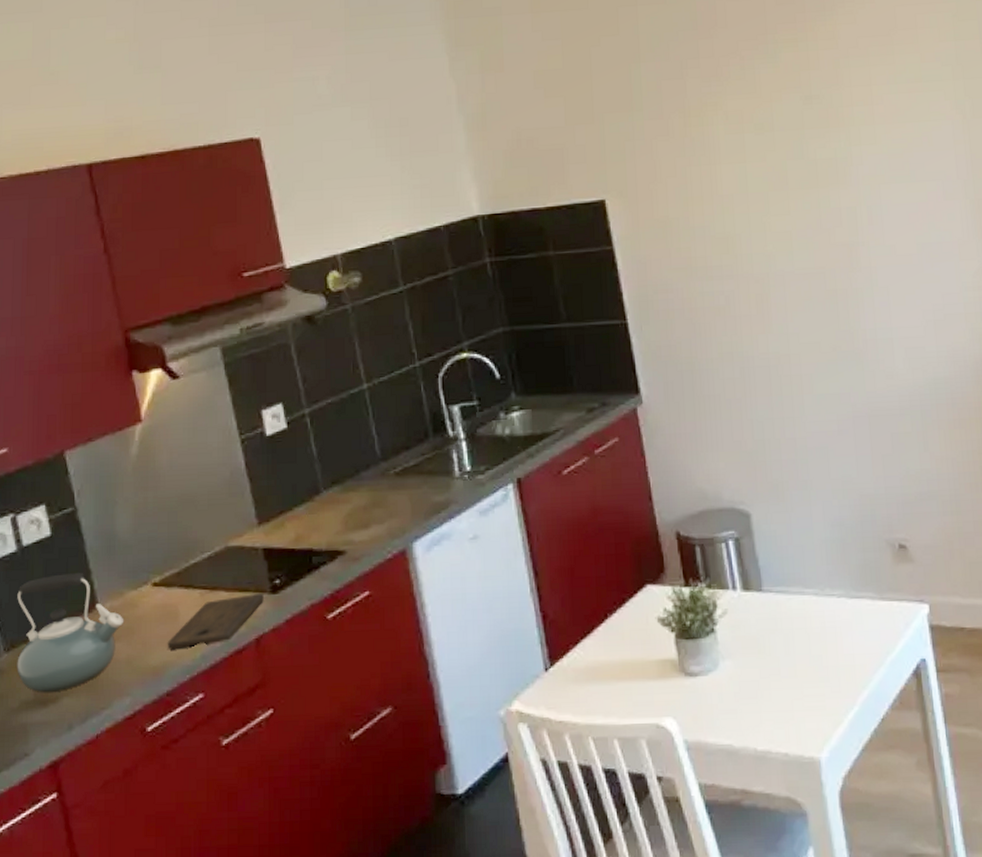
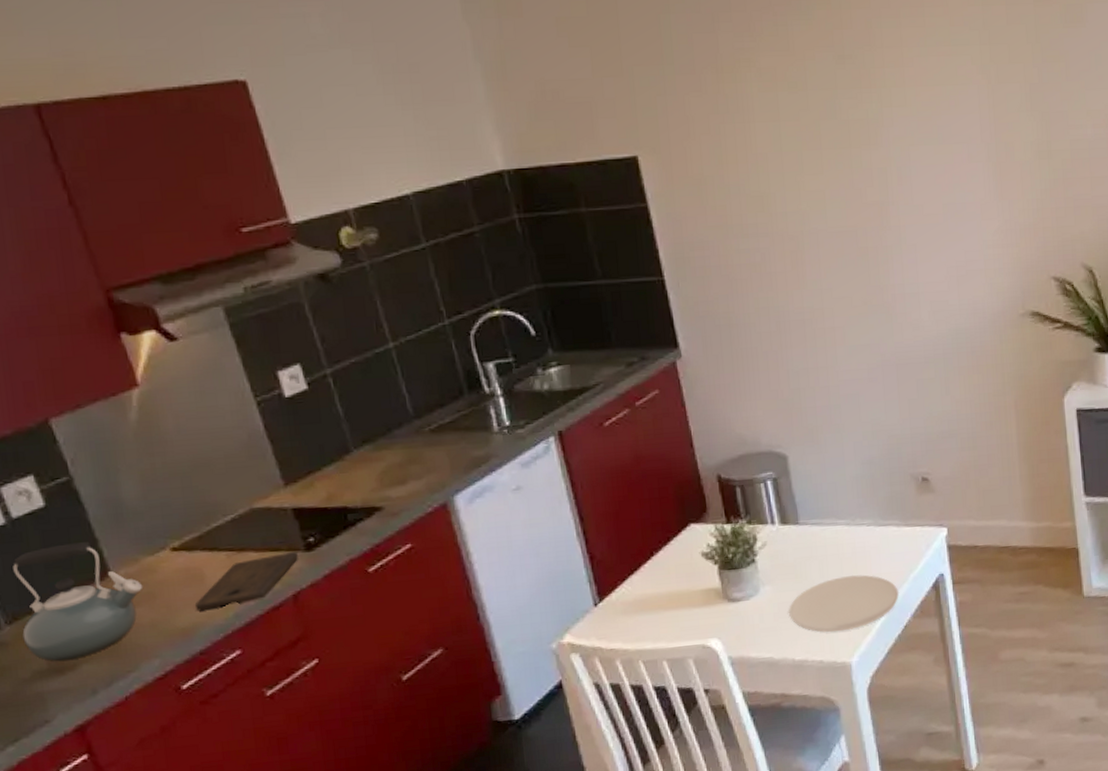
plate: none [751,653,874,720] -> present [789,574,899,633]

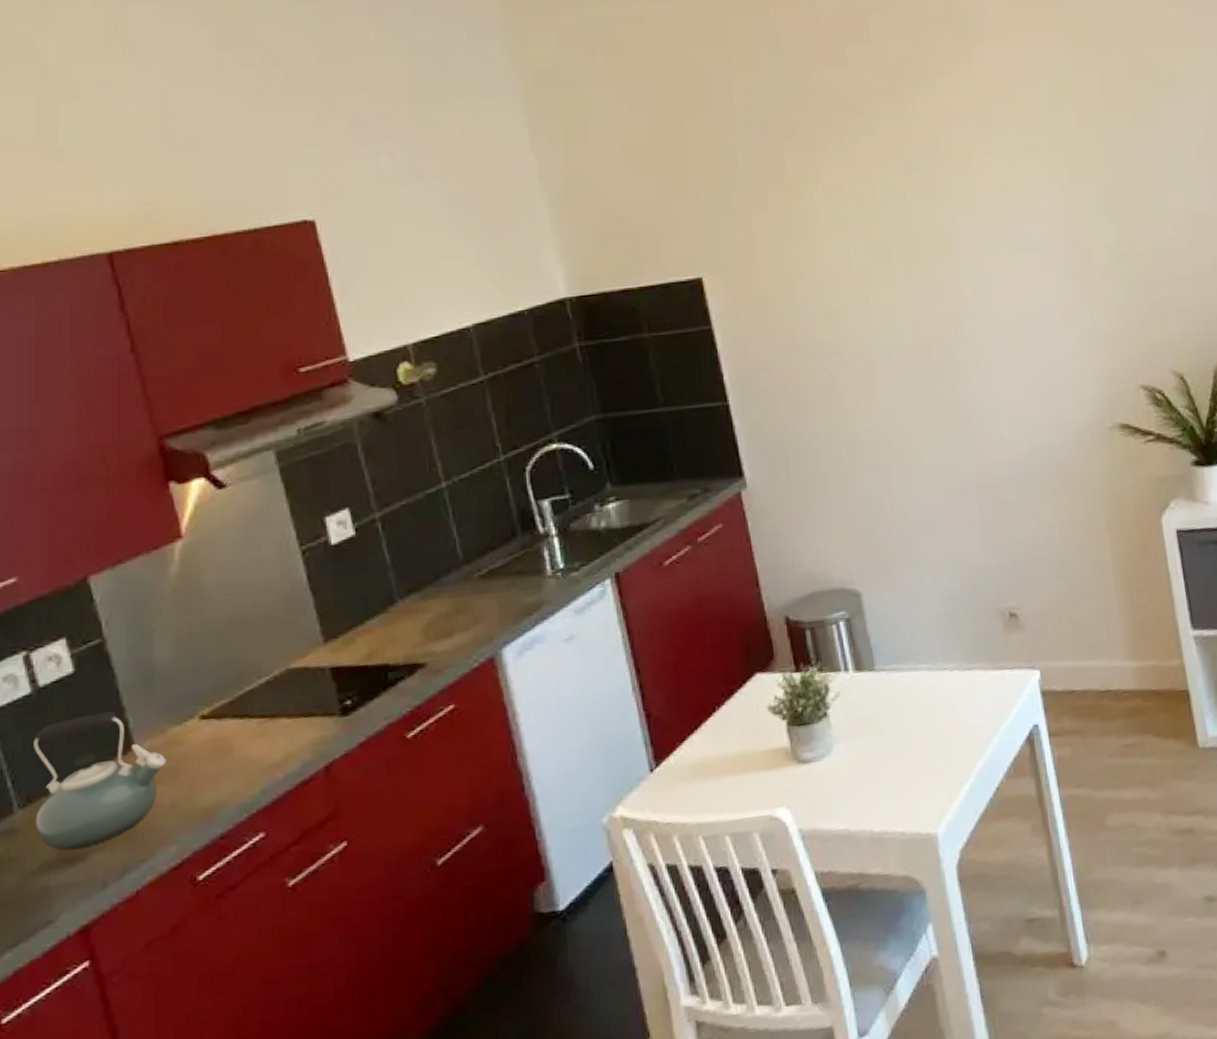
cutting board: present [195,551,299,610] -> none [221,716,334,787]
plate: present [789,574,899,633] -> none [866,728,989,798]

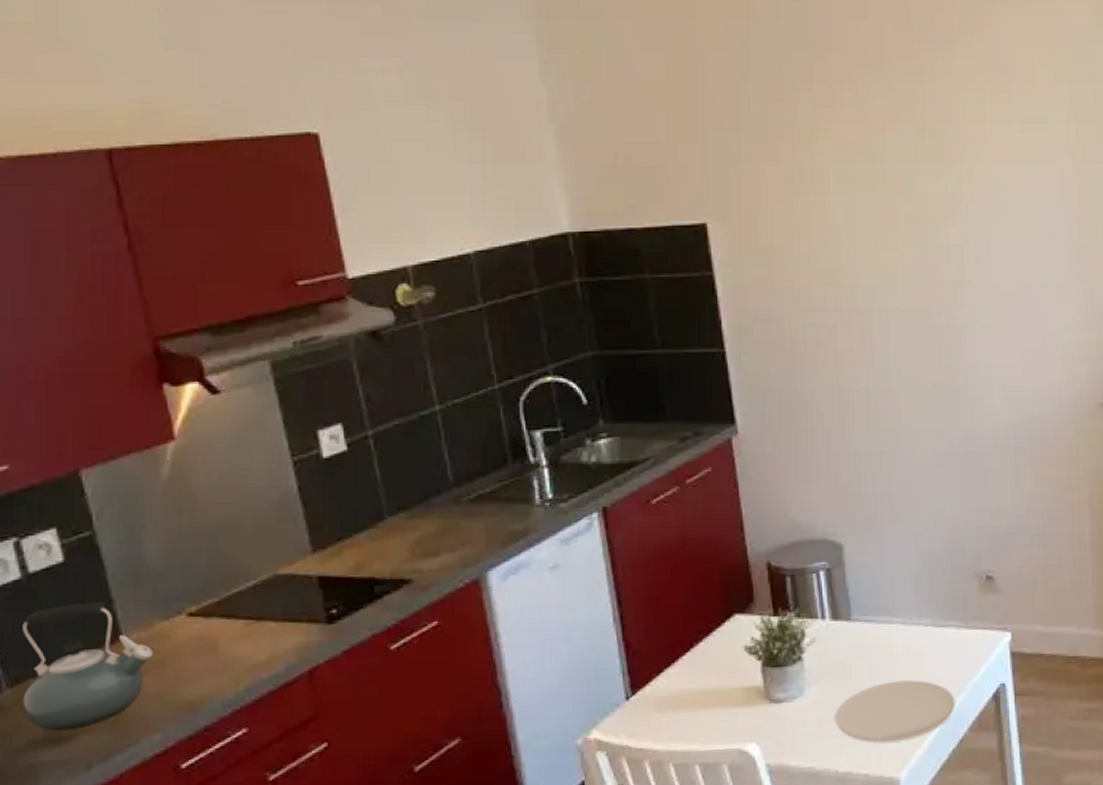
plate: none [866,728,989,798] -> present [835,679,955,743]

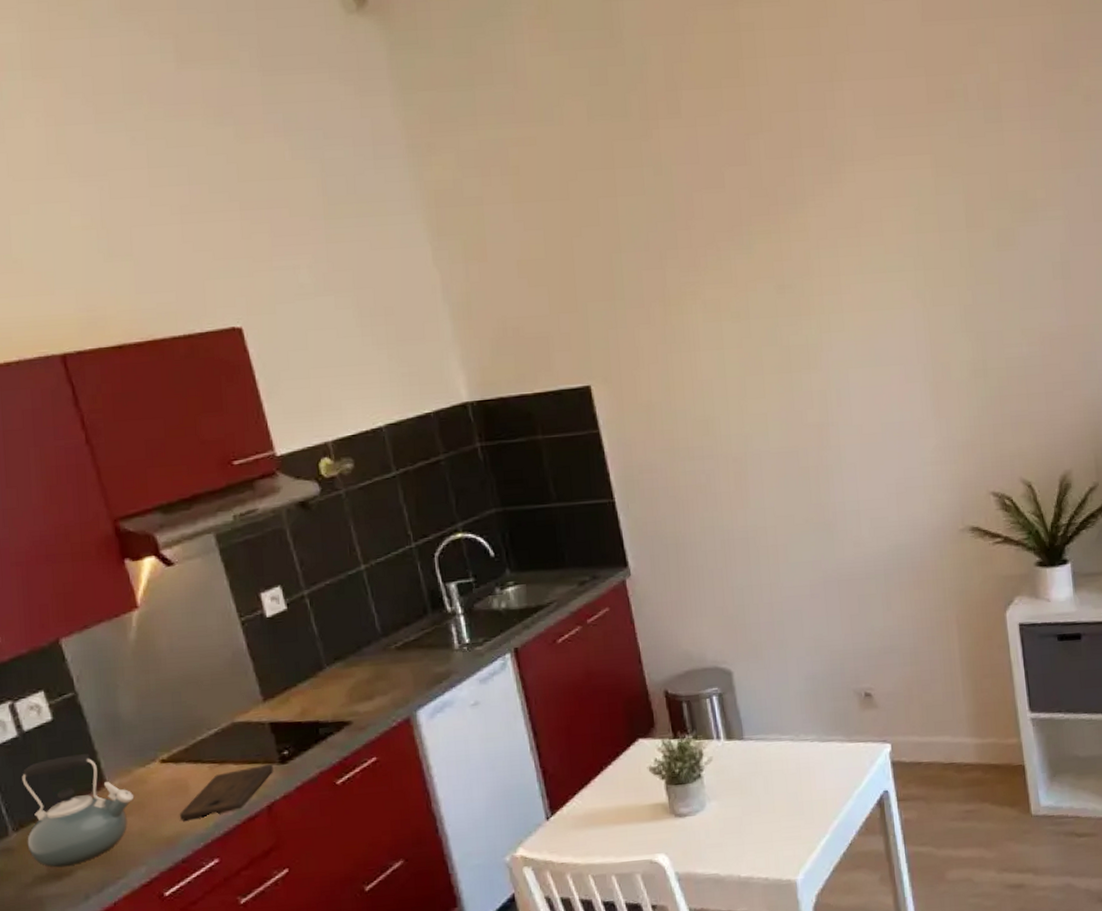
cutting board: none [206,623,320,682] -> present [180,763,274,820]
plate: present [835,679,955,743] -> none [734,790,844,849]

